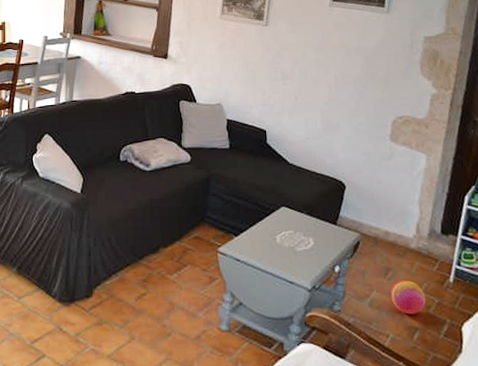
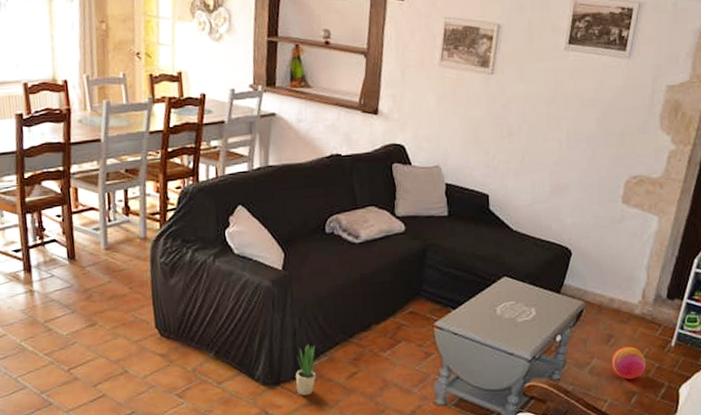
potted plant: none [89,263,110,315] -> present [296,343,318,396]

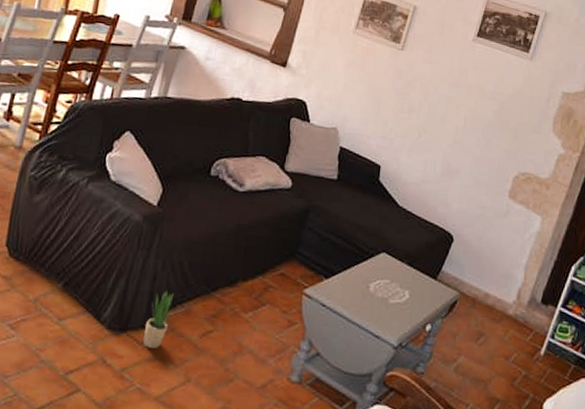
ball: present [611,346,646,380] -> none [478,348,514,385]

